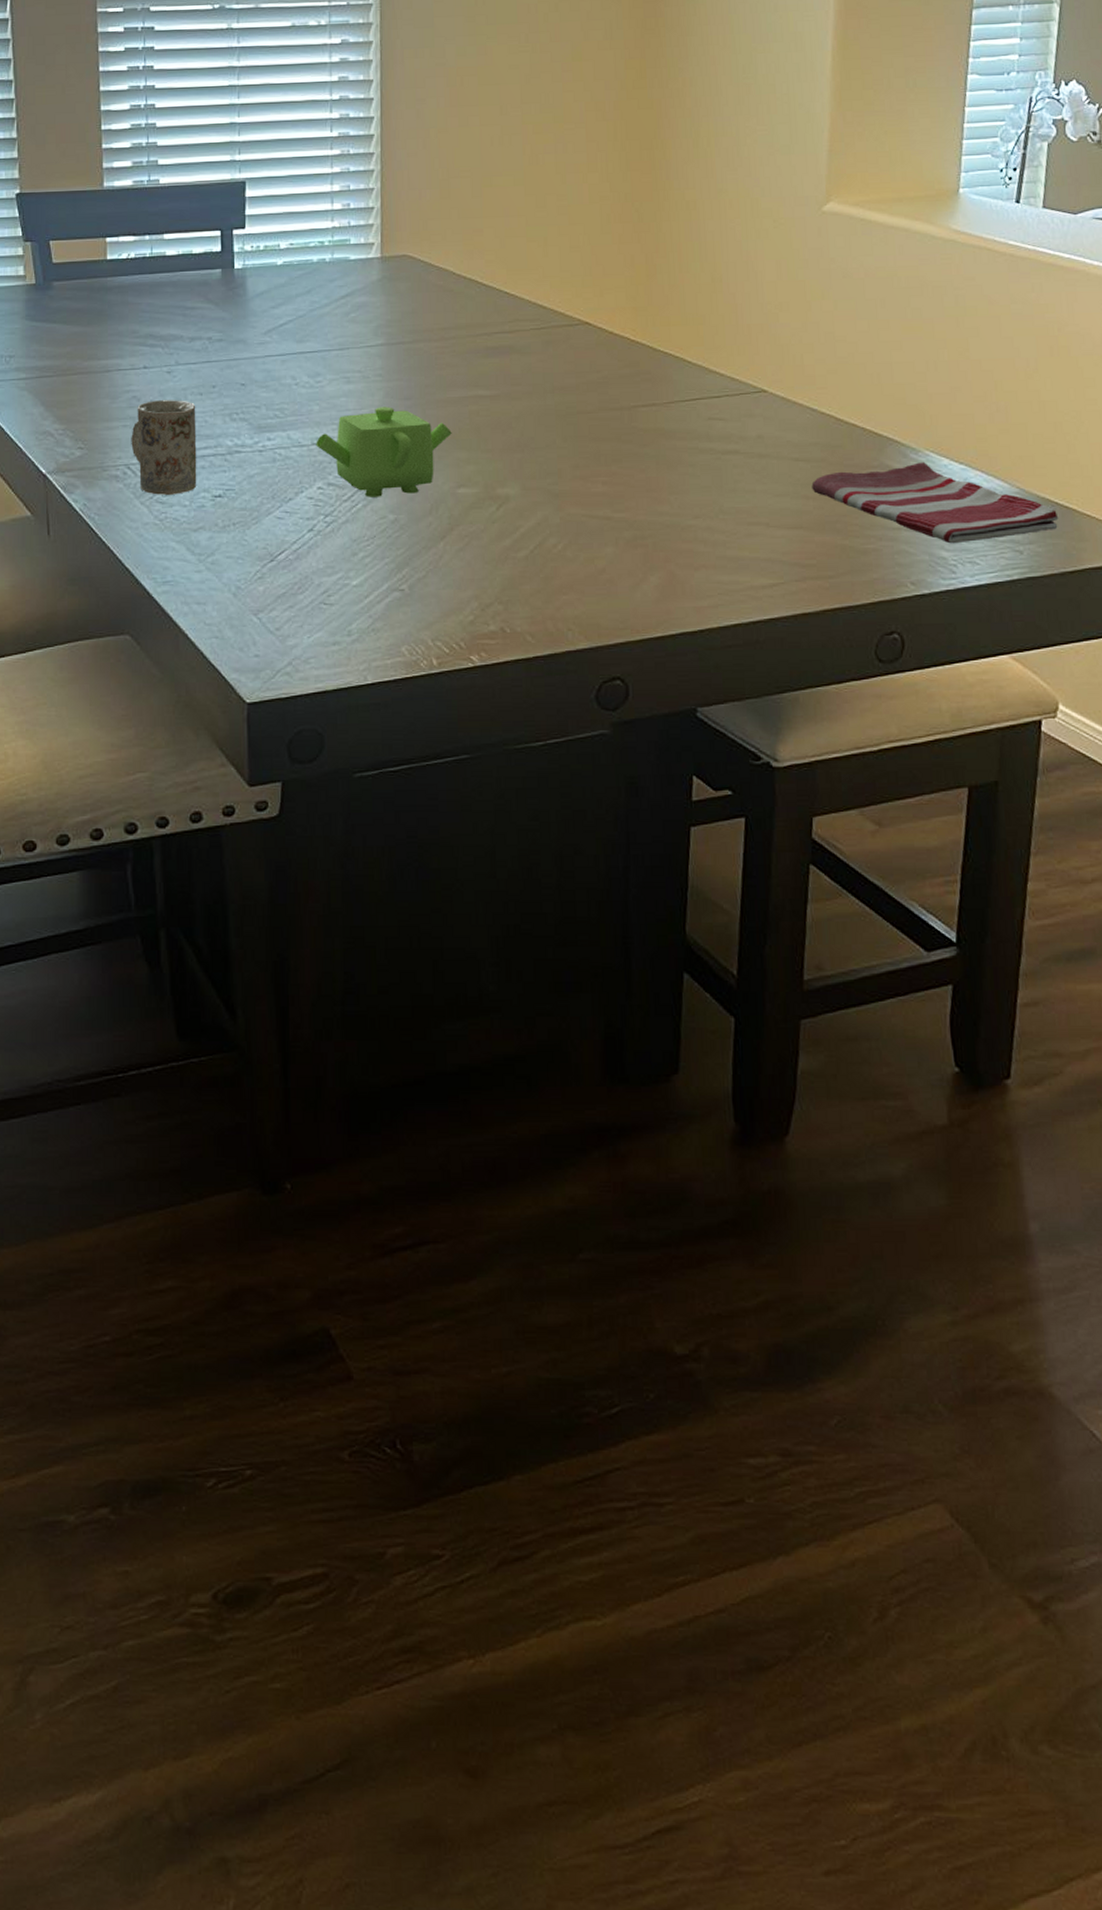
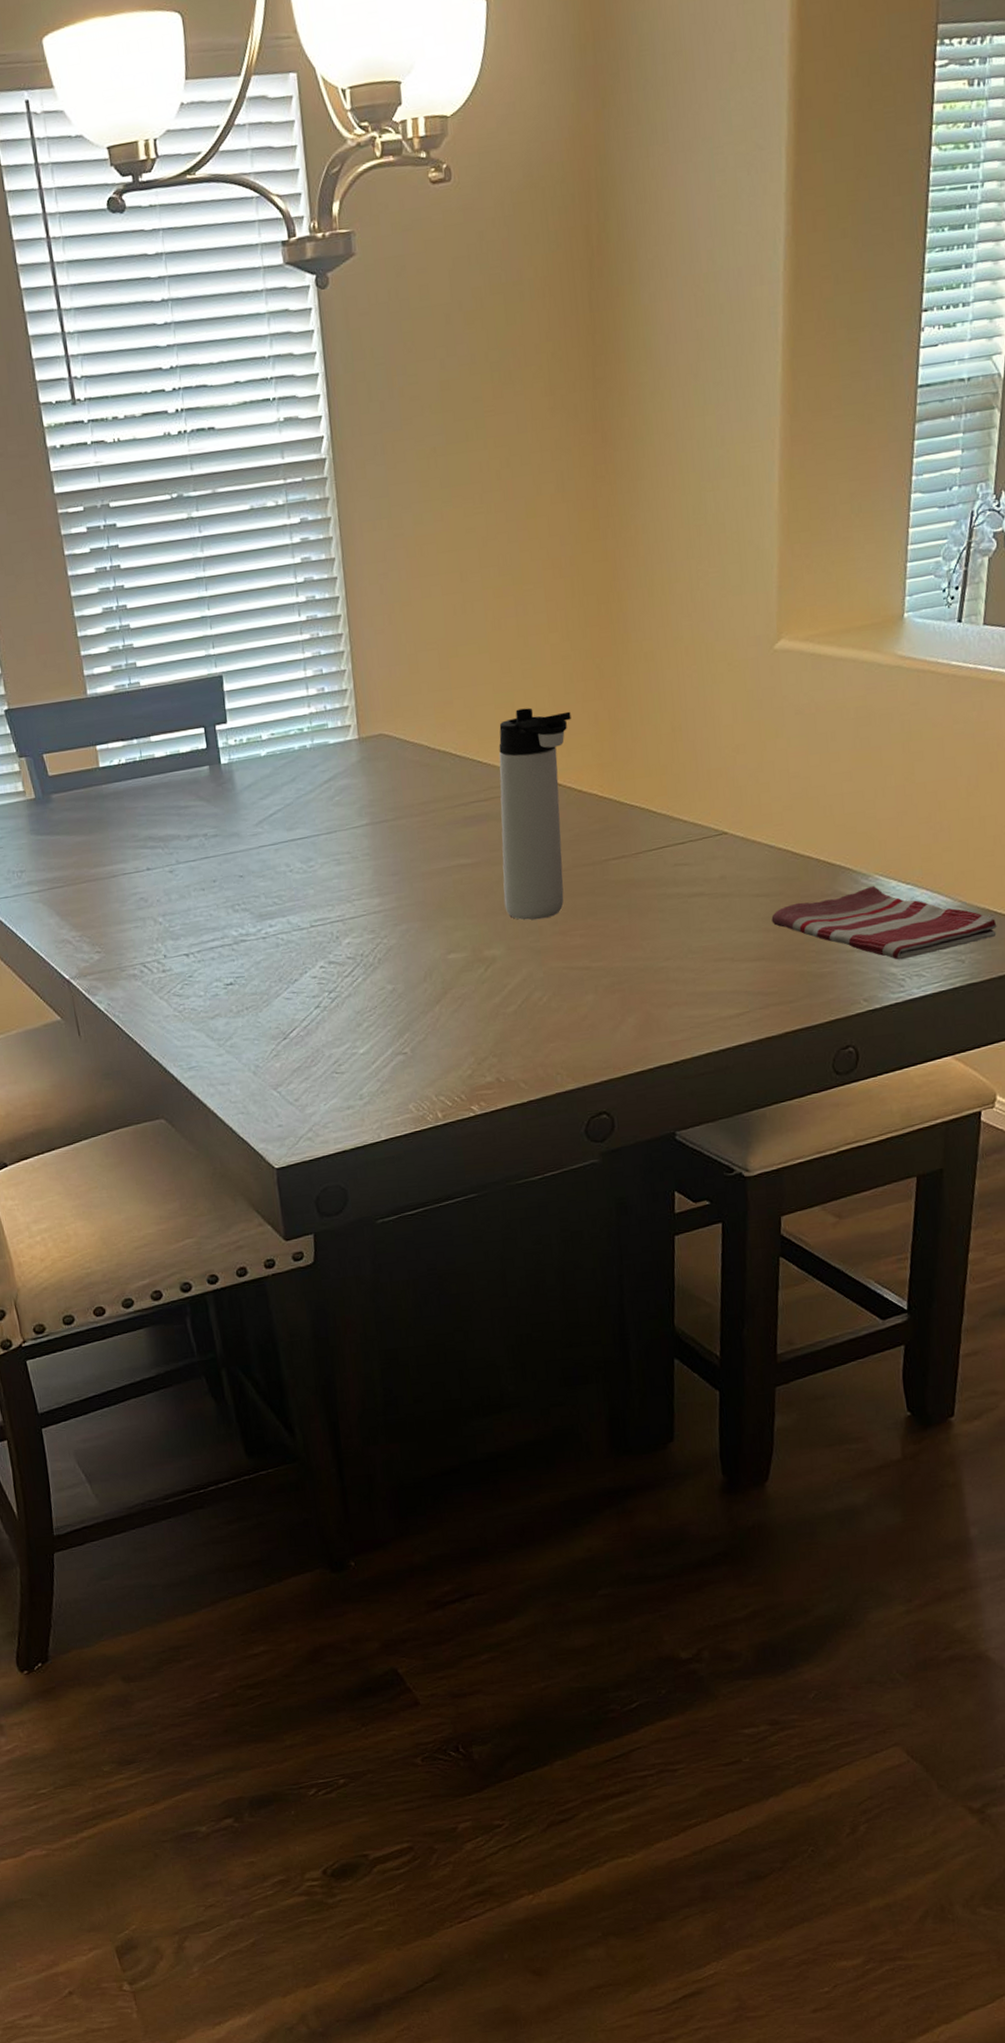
mug: present [131,400,197,496] -> none [143,897,210,989]
teapot: present [316,406,452,497] -> none [314,883,439,971]
thermos bottle: none [522,244,606,462] -> present [499,707,571,920]

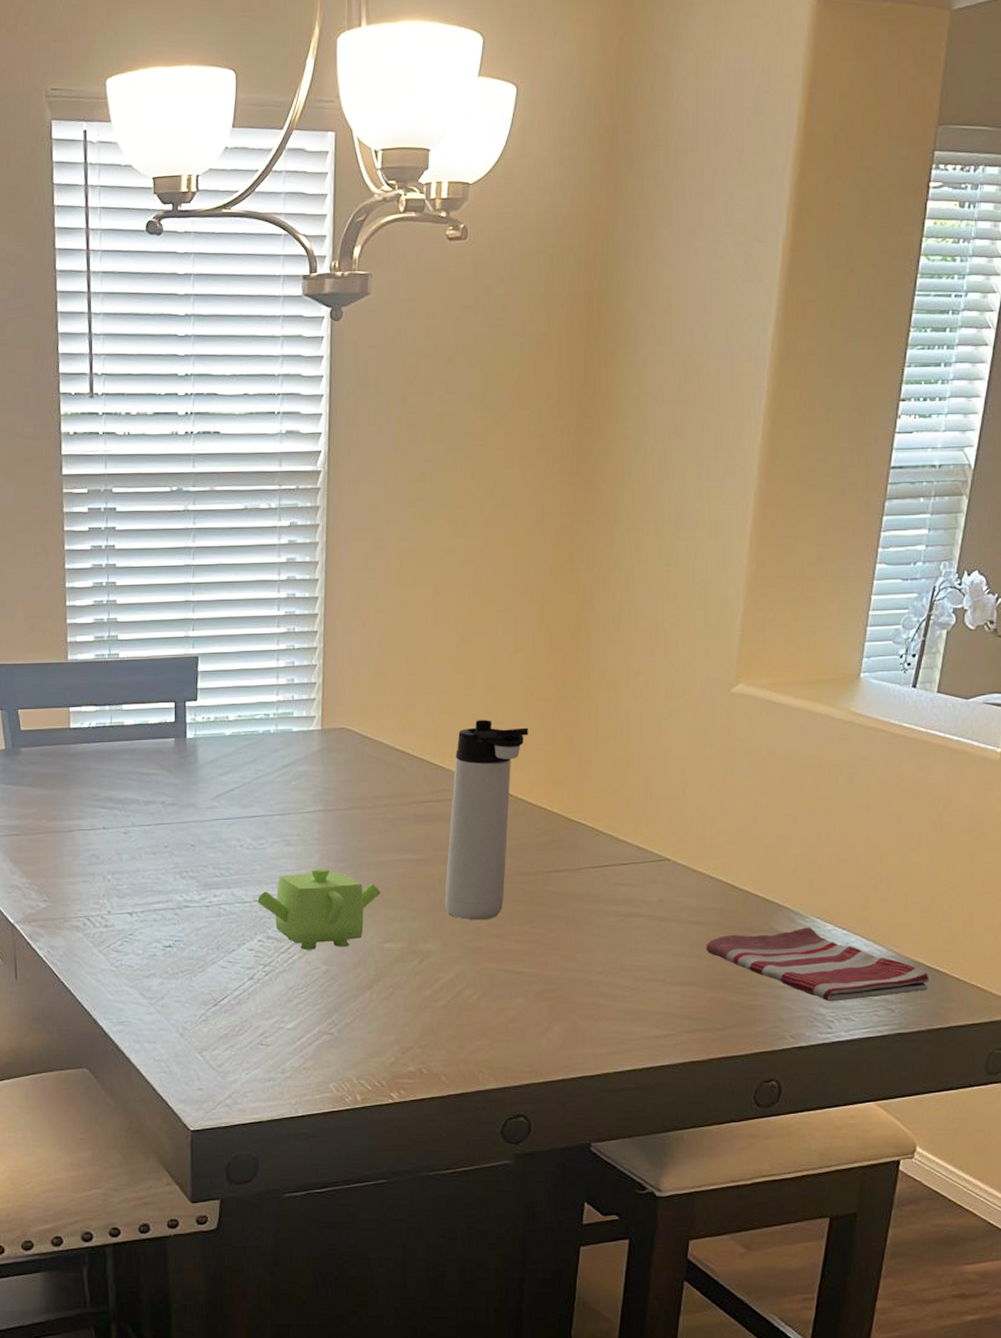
teapot: none [314,883,439,971] -> present [257,868,381,950]

